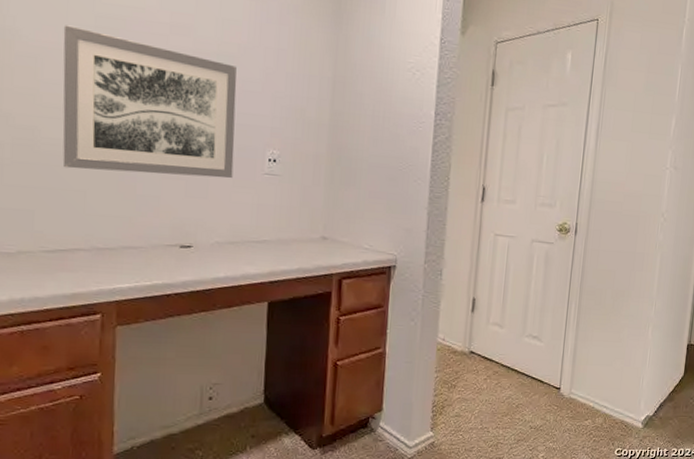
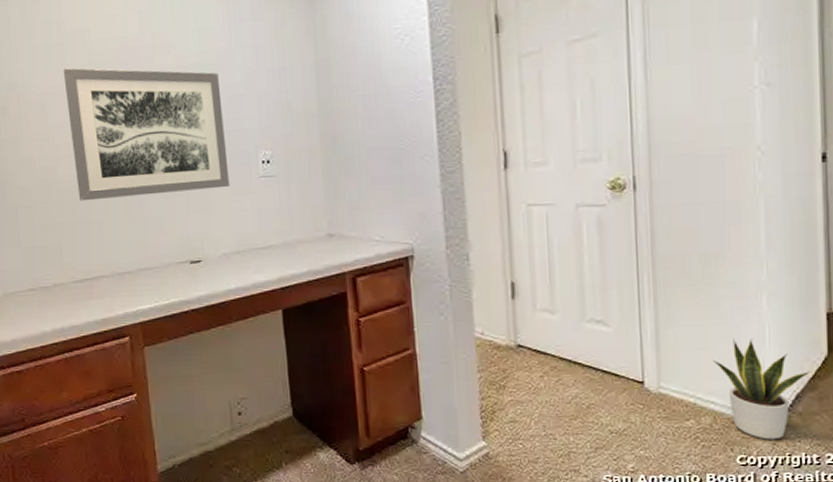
potted plant: none [610,358,673,437] -> present [714,338,813,440]

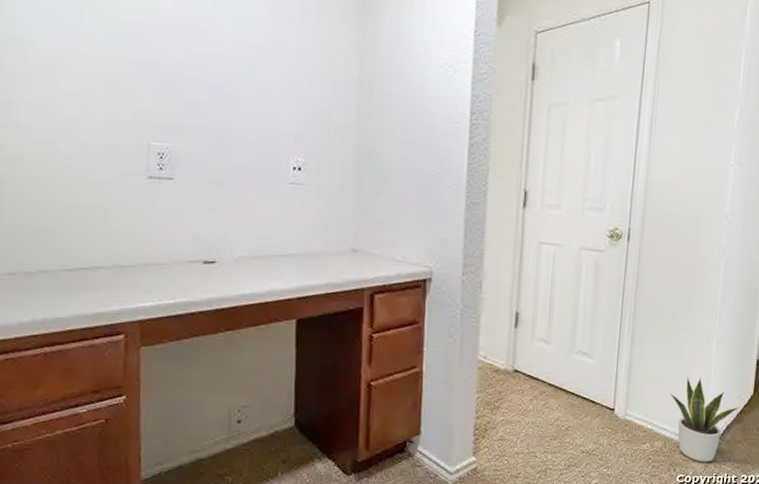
wall art: present [63,68,230,202] -> none [77,32,258,189]

